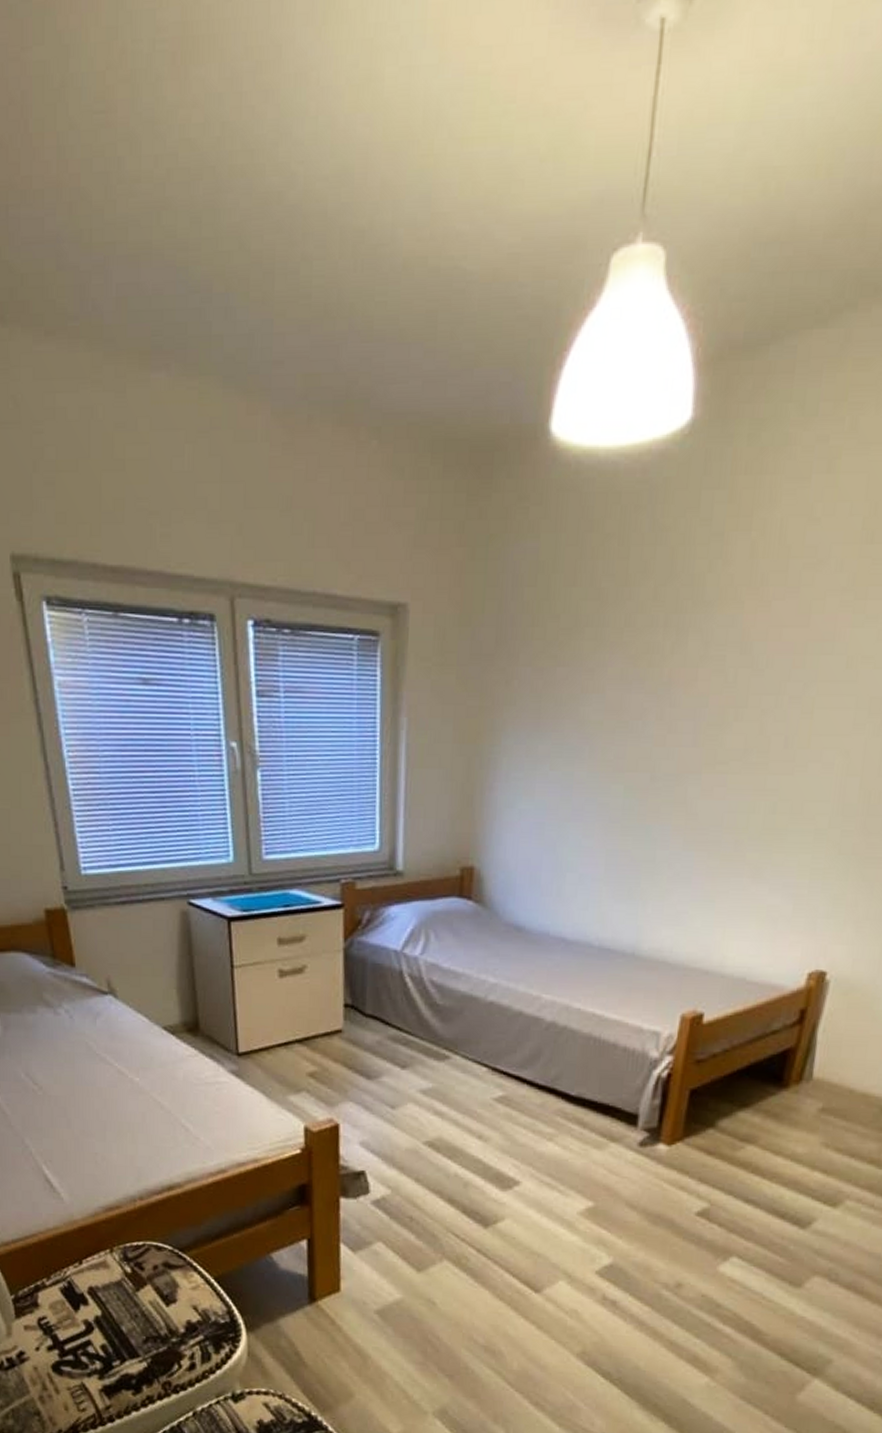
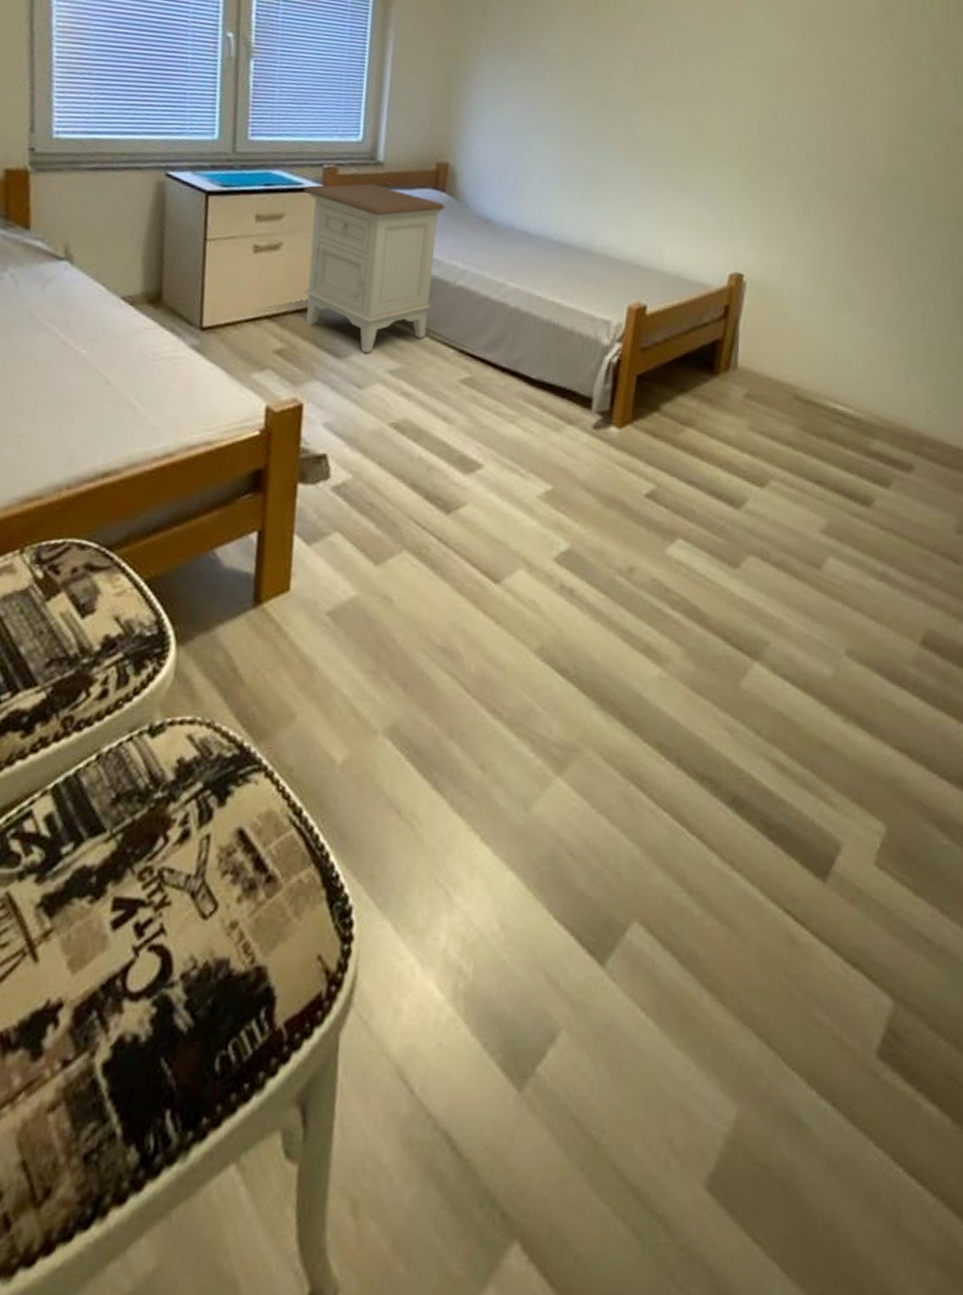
nightstand: none [322,896,472,1074] -> present [303,183,445,354]

